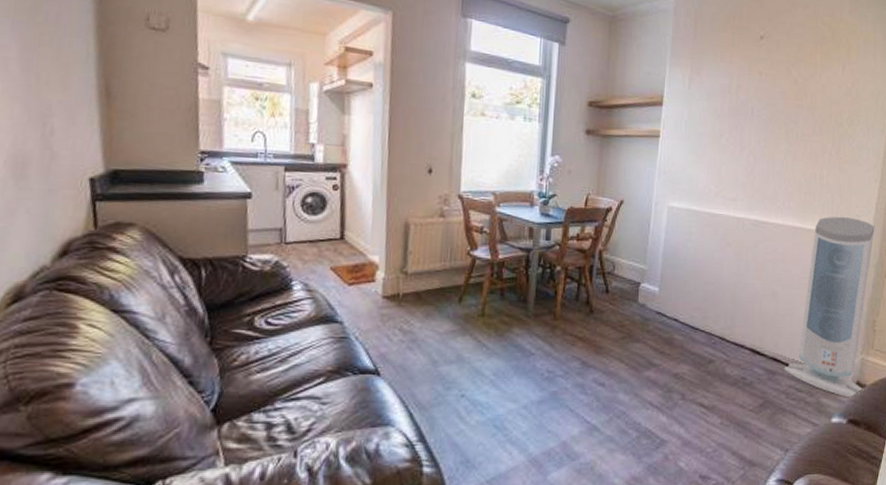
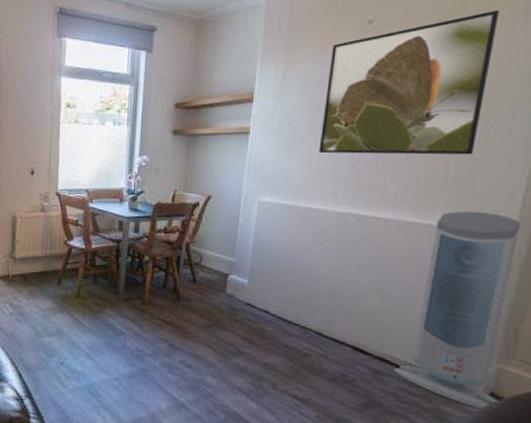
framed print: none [721,38,856,166] -> present [319,10,499,155]

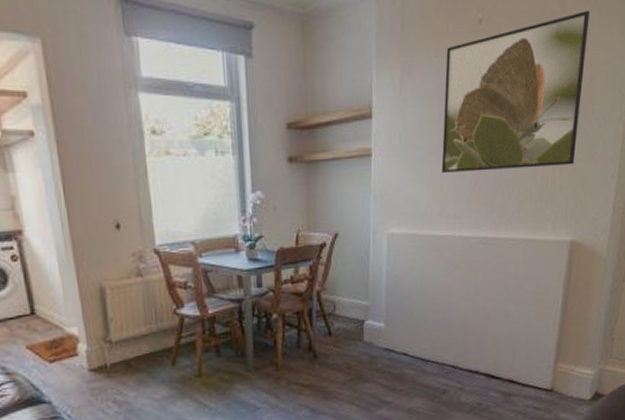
air purifier: present [393,211,521,409] -> none [520,221,612,410]

